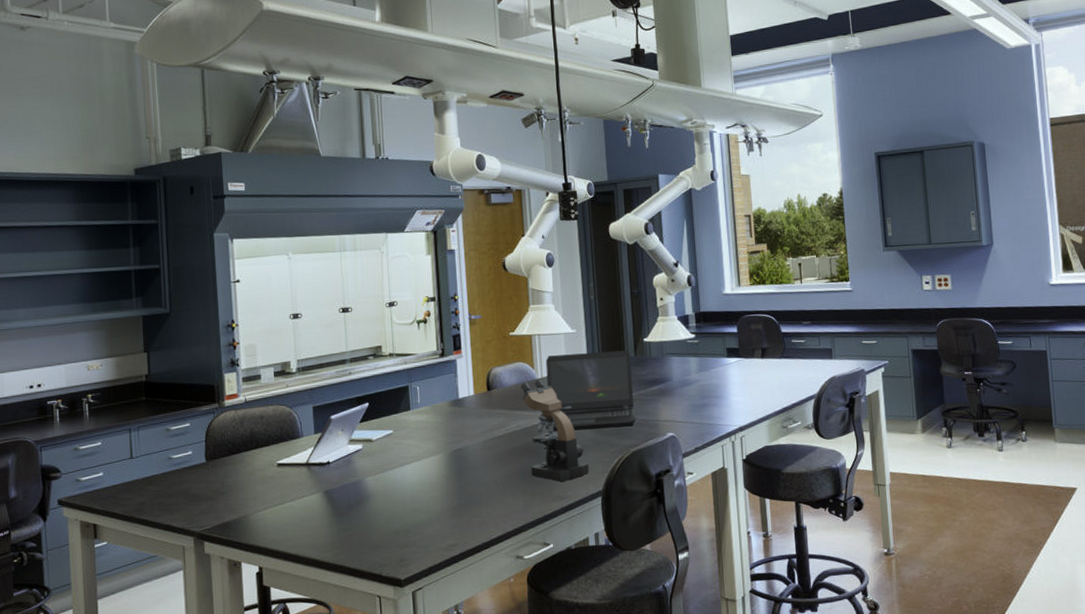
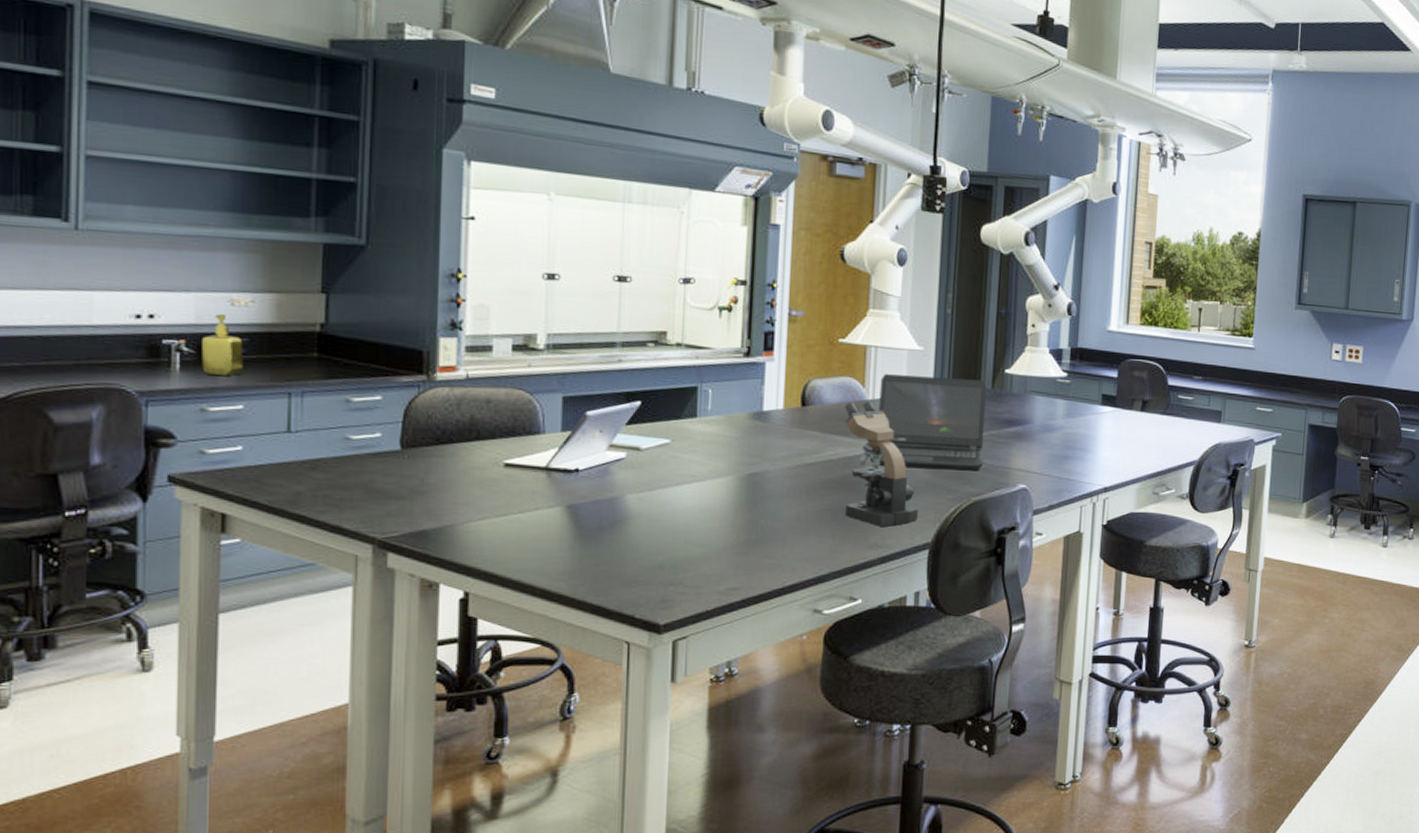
soap dispenser: none [71,377,99,424] -> present [200,313,243,377]

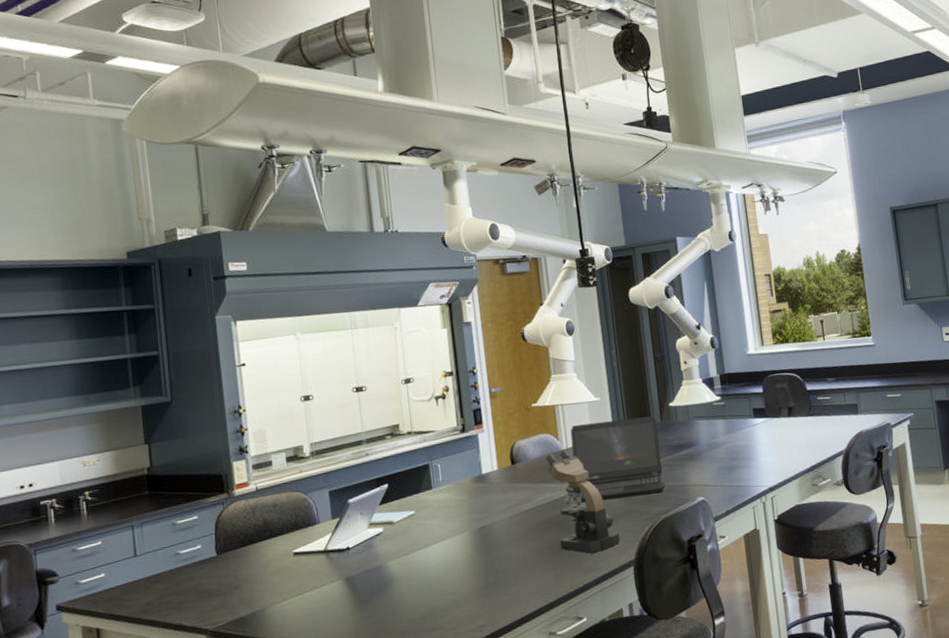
soap dispenser: present [200,313,243,377] -> none [66,473,98,523]

